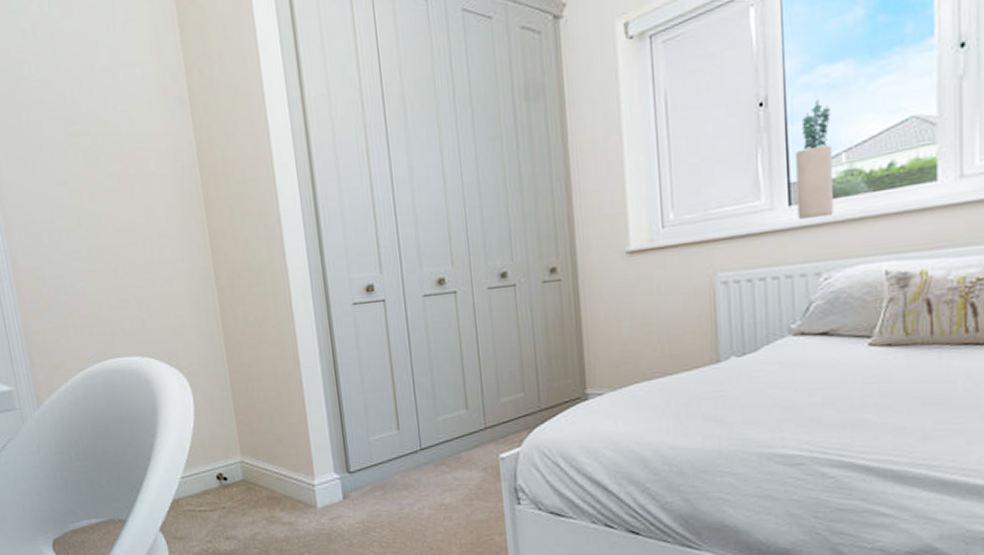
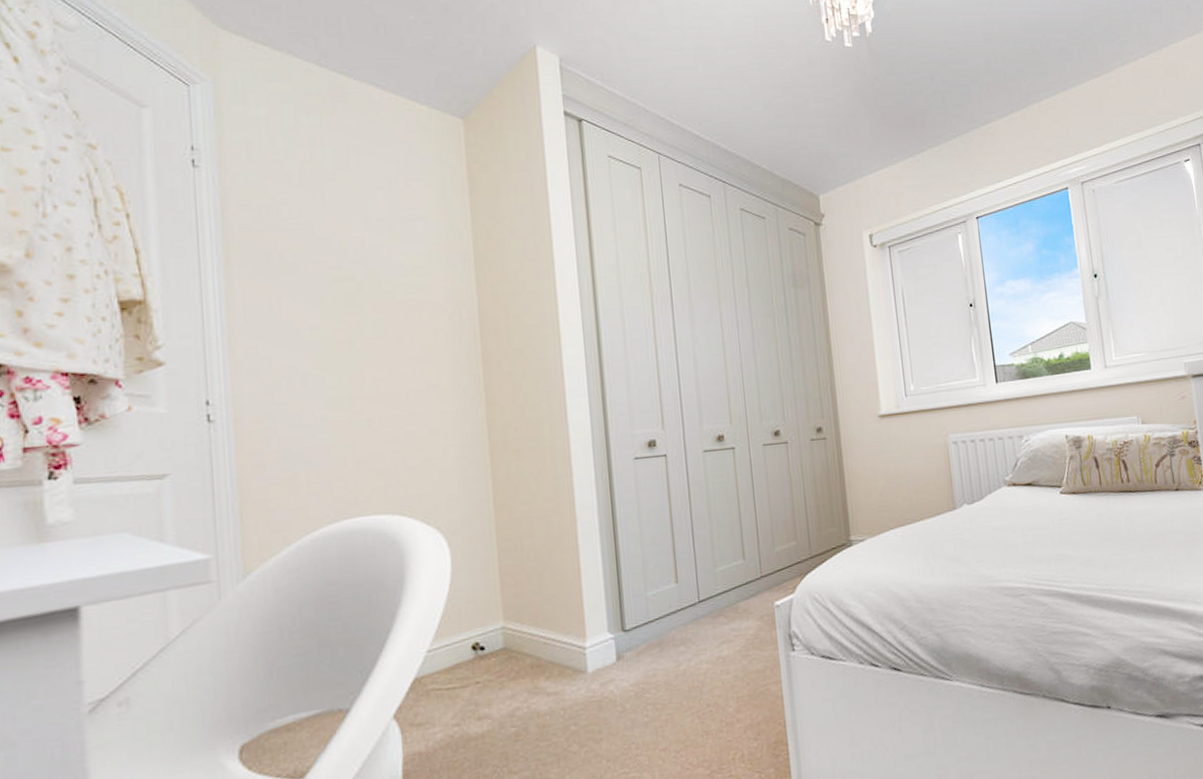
vase: present [795,99,833,219] -> none [997,305,1027,394]

